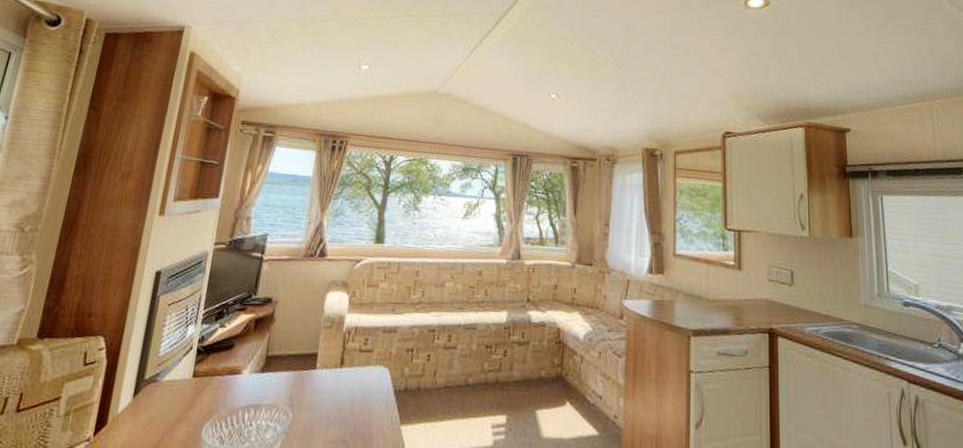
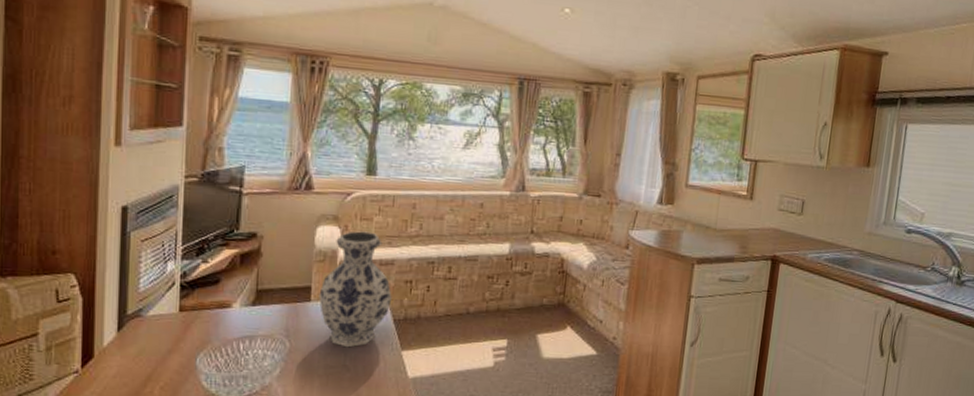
vase: none [324,297,394,421] -> present [319,231,392,348]

